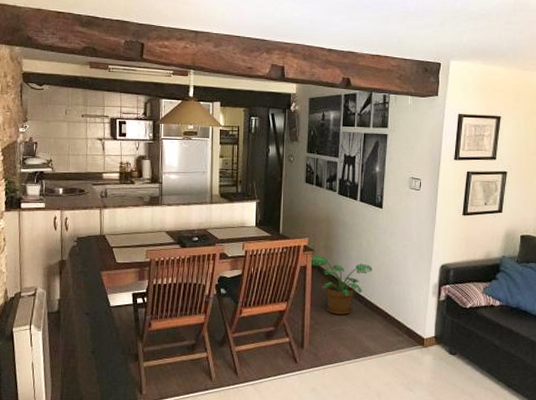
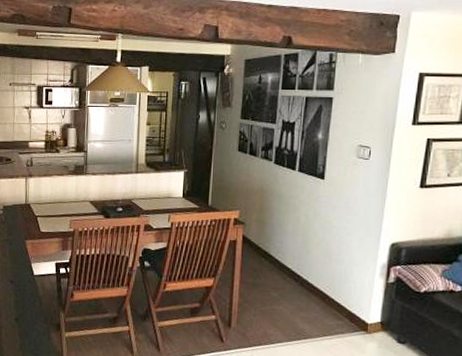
potted plant: present [310,255,372,315] -> none [240,229,311,294]

